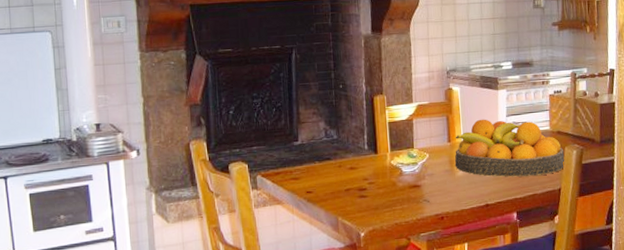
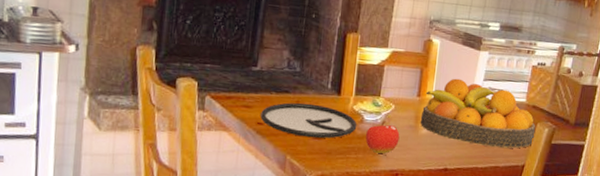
plate: none [308,166,398,198] -> present [260,102,357,139]
fruit: none [407,170,439,201] -> present [365,121,400,154]

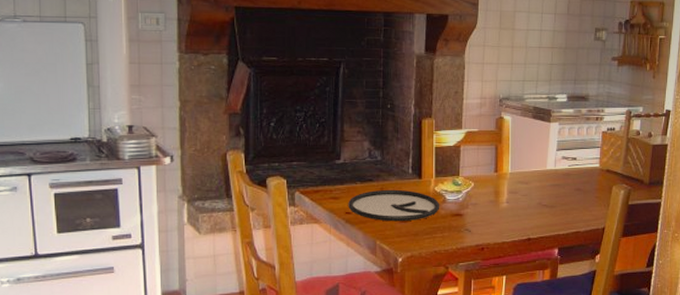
fruit: present [365,121,400,154] -> none [450,199,482,230]
fruit bowl: present [421,78,536,149] -> none [501,151,612,214]

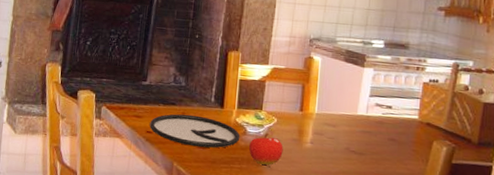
fruit: none [450,199,482,230] -> present [249,133,283,165]

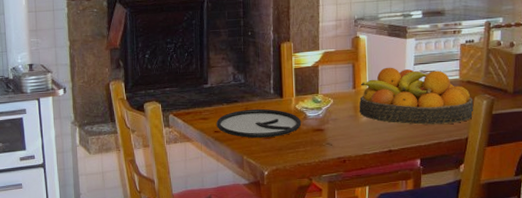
fruit: present [249,133,283,165] -> none [311,115,342,144]
fruit bowl: none [305,94,432,167] -> present [359,67,474,125]

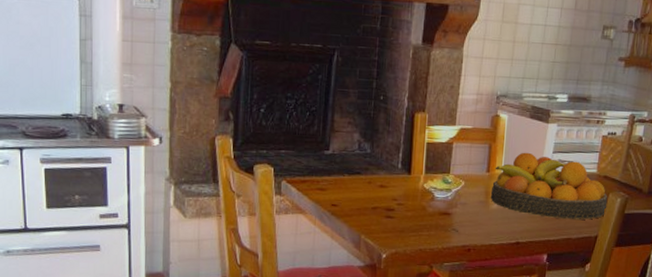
plate: present [216,108,302,138] -> none [334,183,428,218]

